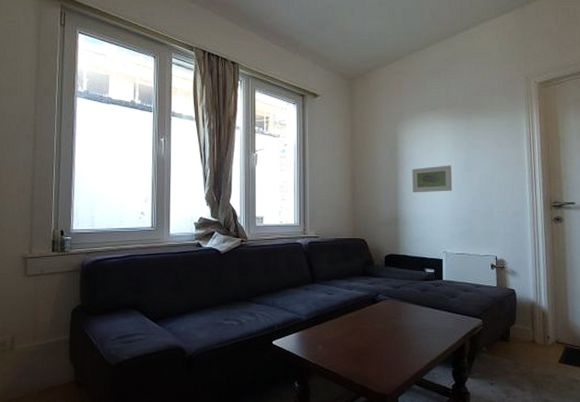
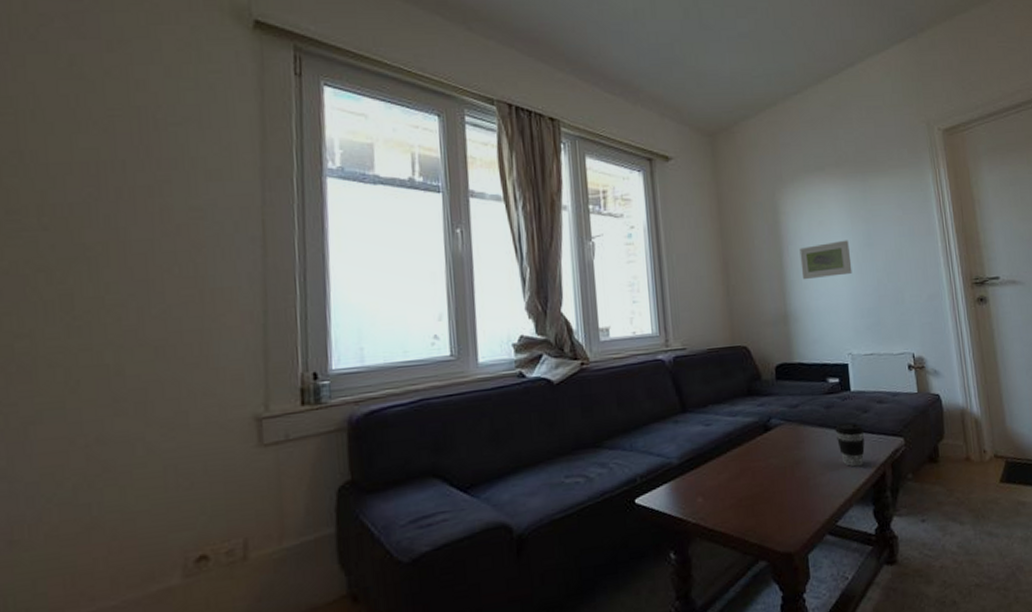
coffee cup: none [427,303,451,337] -> present [835,422,865,467]

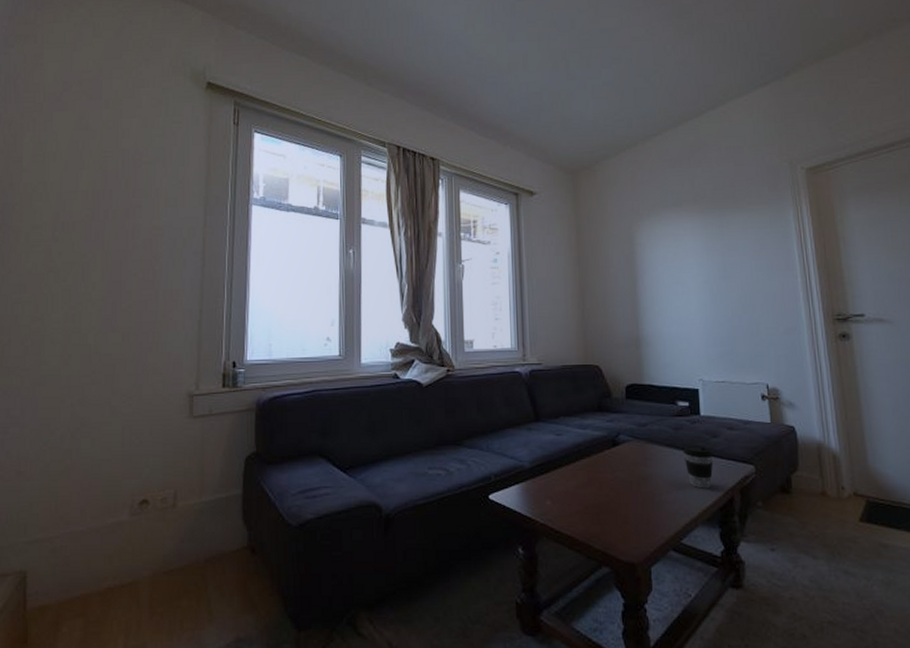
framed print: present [799,240,853,280] -> none [654,272,706,308]

